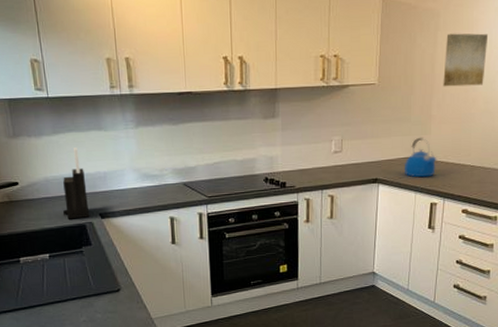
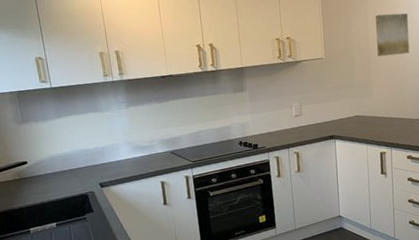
knife block: present [62,147,90,219] -> none [66,128,91,191]
kettle: present [404,137,437,178] -> none [354,98,381,132]

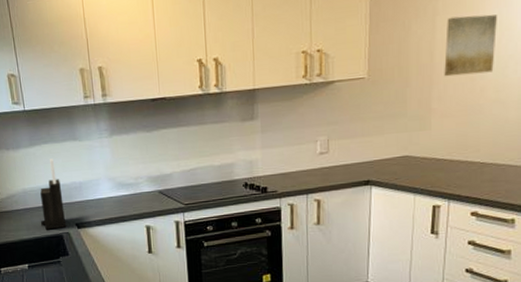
knife block: none [66,128,91,191] -> present [40,159,67,230]

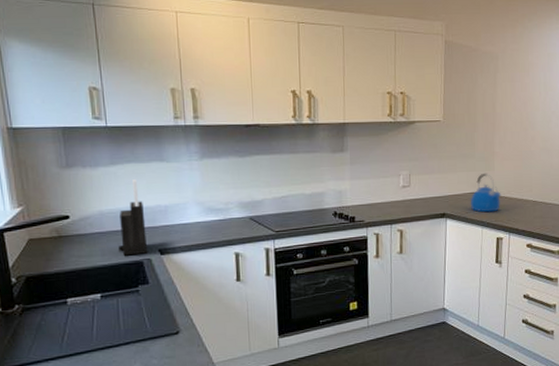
kettle: none [400,133,439,178] -> present [470,172,501,213]
wall art: present [444,14,497,77] -> none [504,75,543,126]

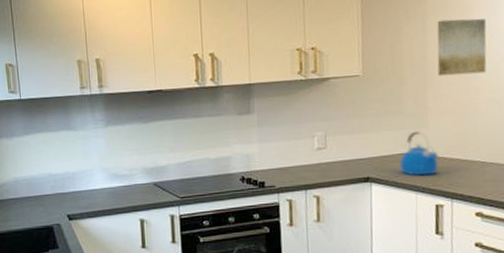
knife block: present [117,179,148,256] -> none [30,148,58,221]
wall art: none [504,75,543,126] -> present [437,18,487,77]

